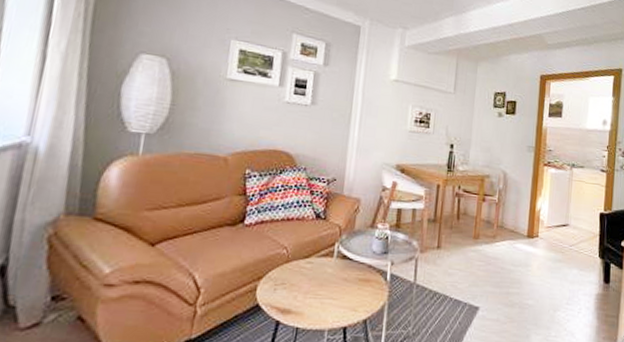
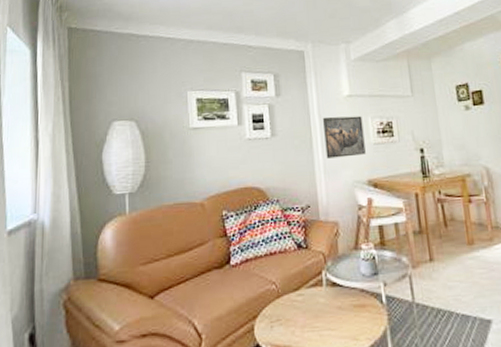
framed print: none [361,96,404,140] -> present [323,115,366,159]

